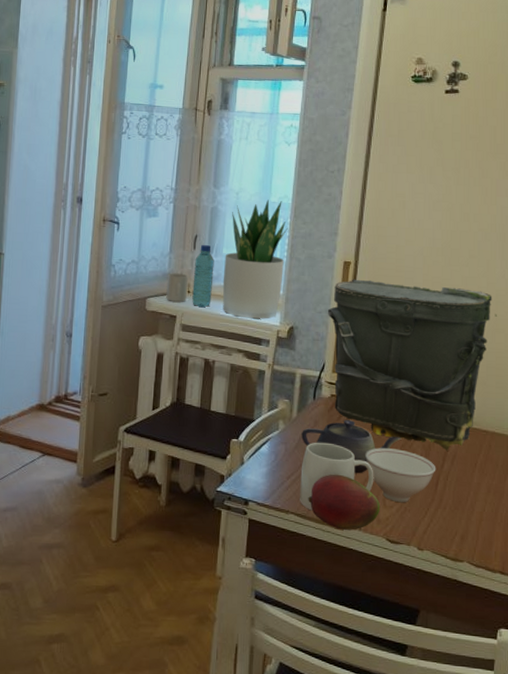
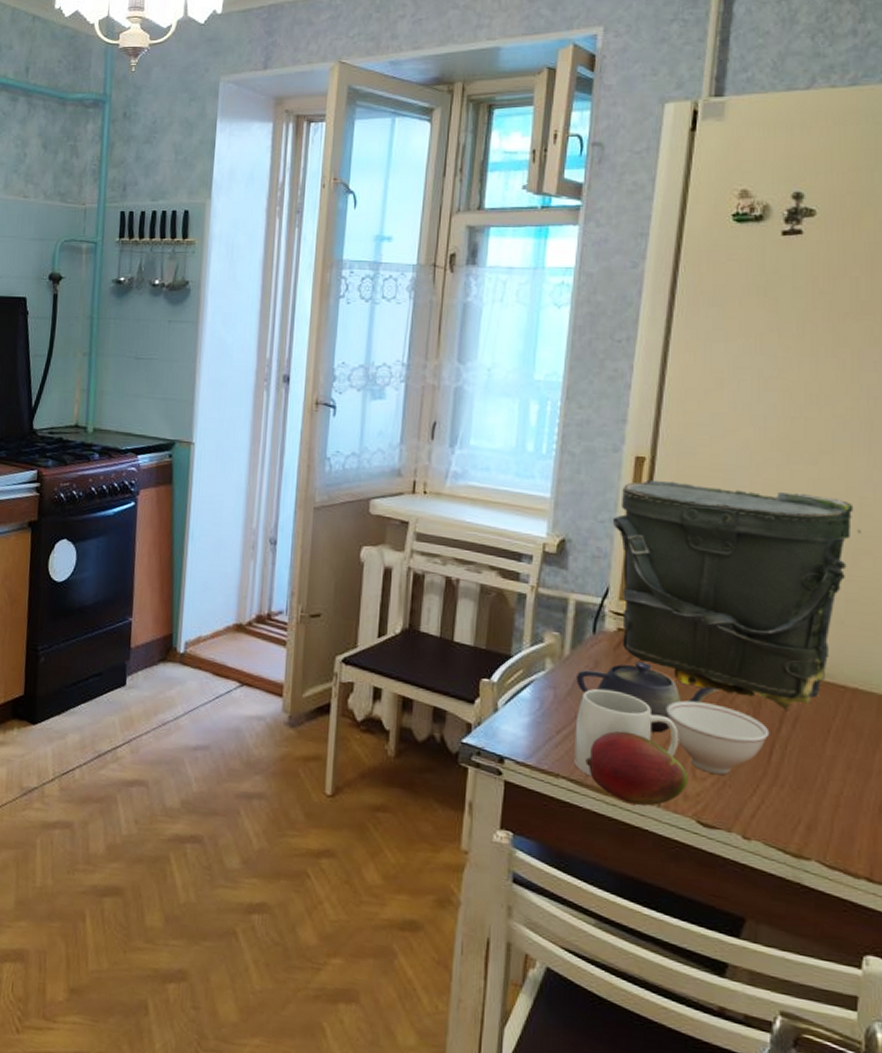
cup: present [166,273,189,302] -> none [395,468,425,505]
water bottle: present [192,244,214,308] -> none [429,433,459,513]
planter: present [222,199,288,320] -> none [469,377,558,529]

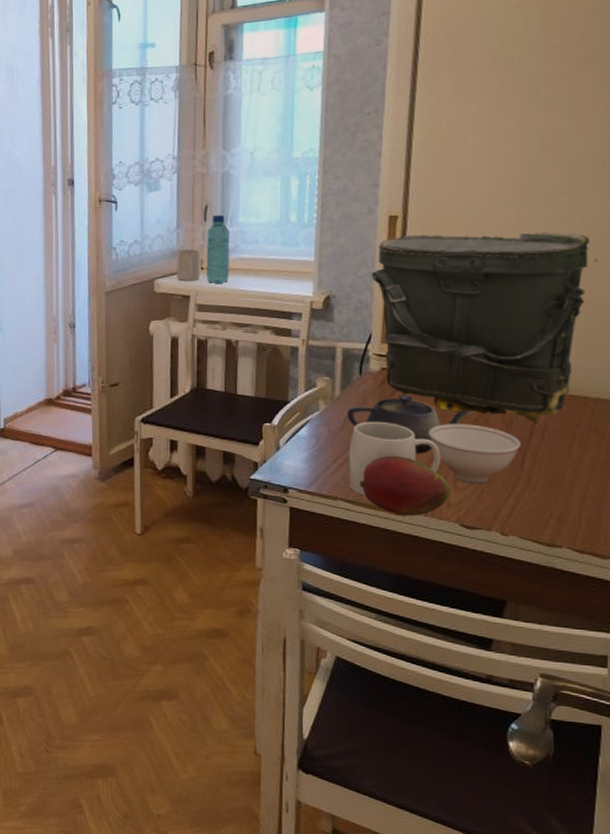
cup: none [395,468,425,505] -> present [176,249,201,281]
water bottle: none [429,433,459,513] -> present [206,214,230,284]

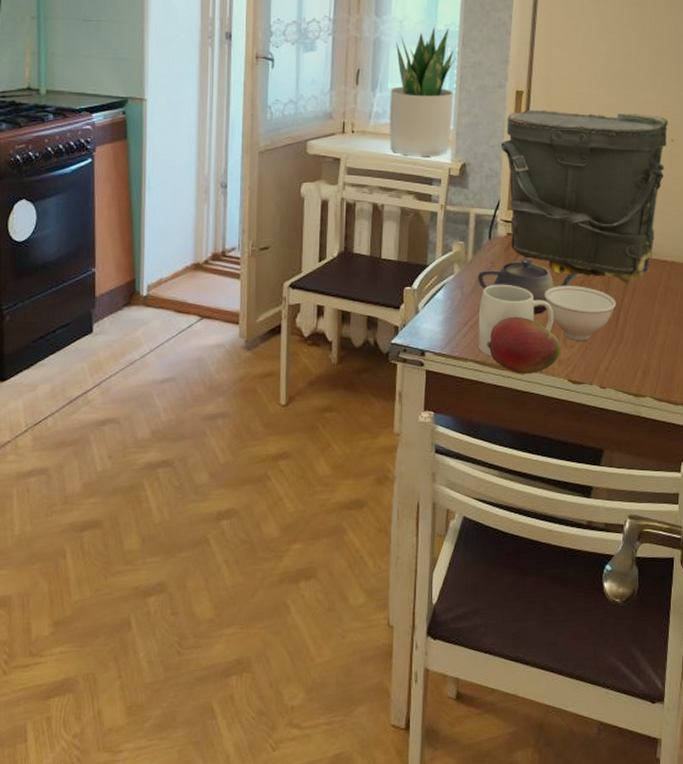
cup: present [176,249,201,281] -> none [328,112,352,143]
water bottle: present [206,214,230,284] -> none [357,79,379,148]
planter: none [241,155,317,292] -> present [389,27,457,157]

